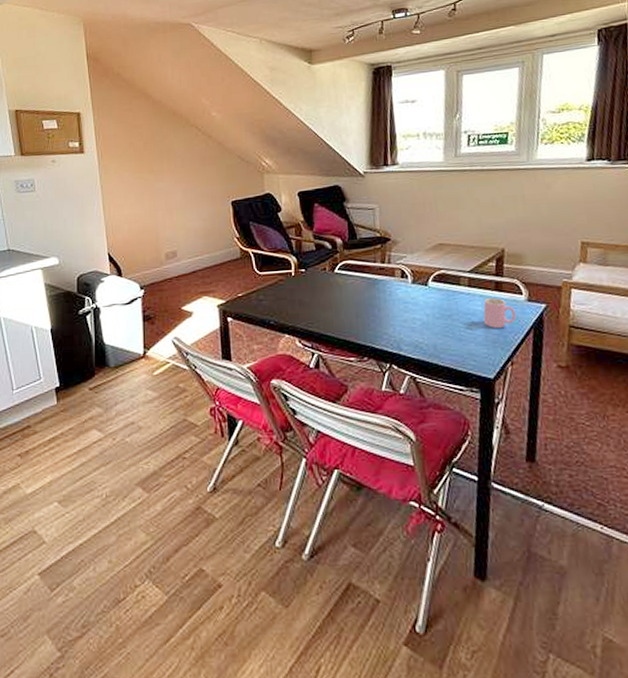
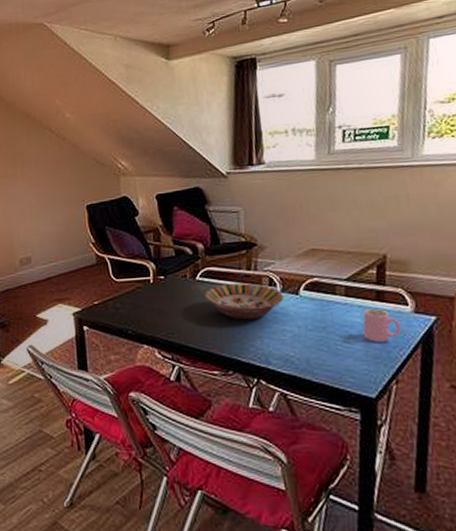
serving bowl: none [342,275,414,310] -> present [204,283,284,320]

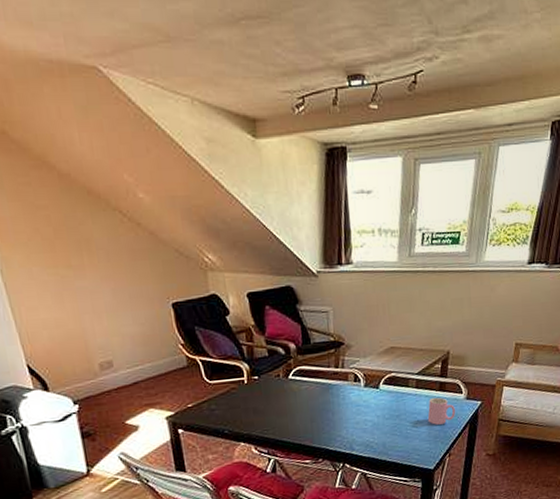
serving bowl: present [204,283,284,320] -> none [296,380,366,414]

